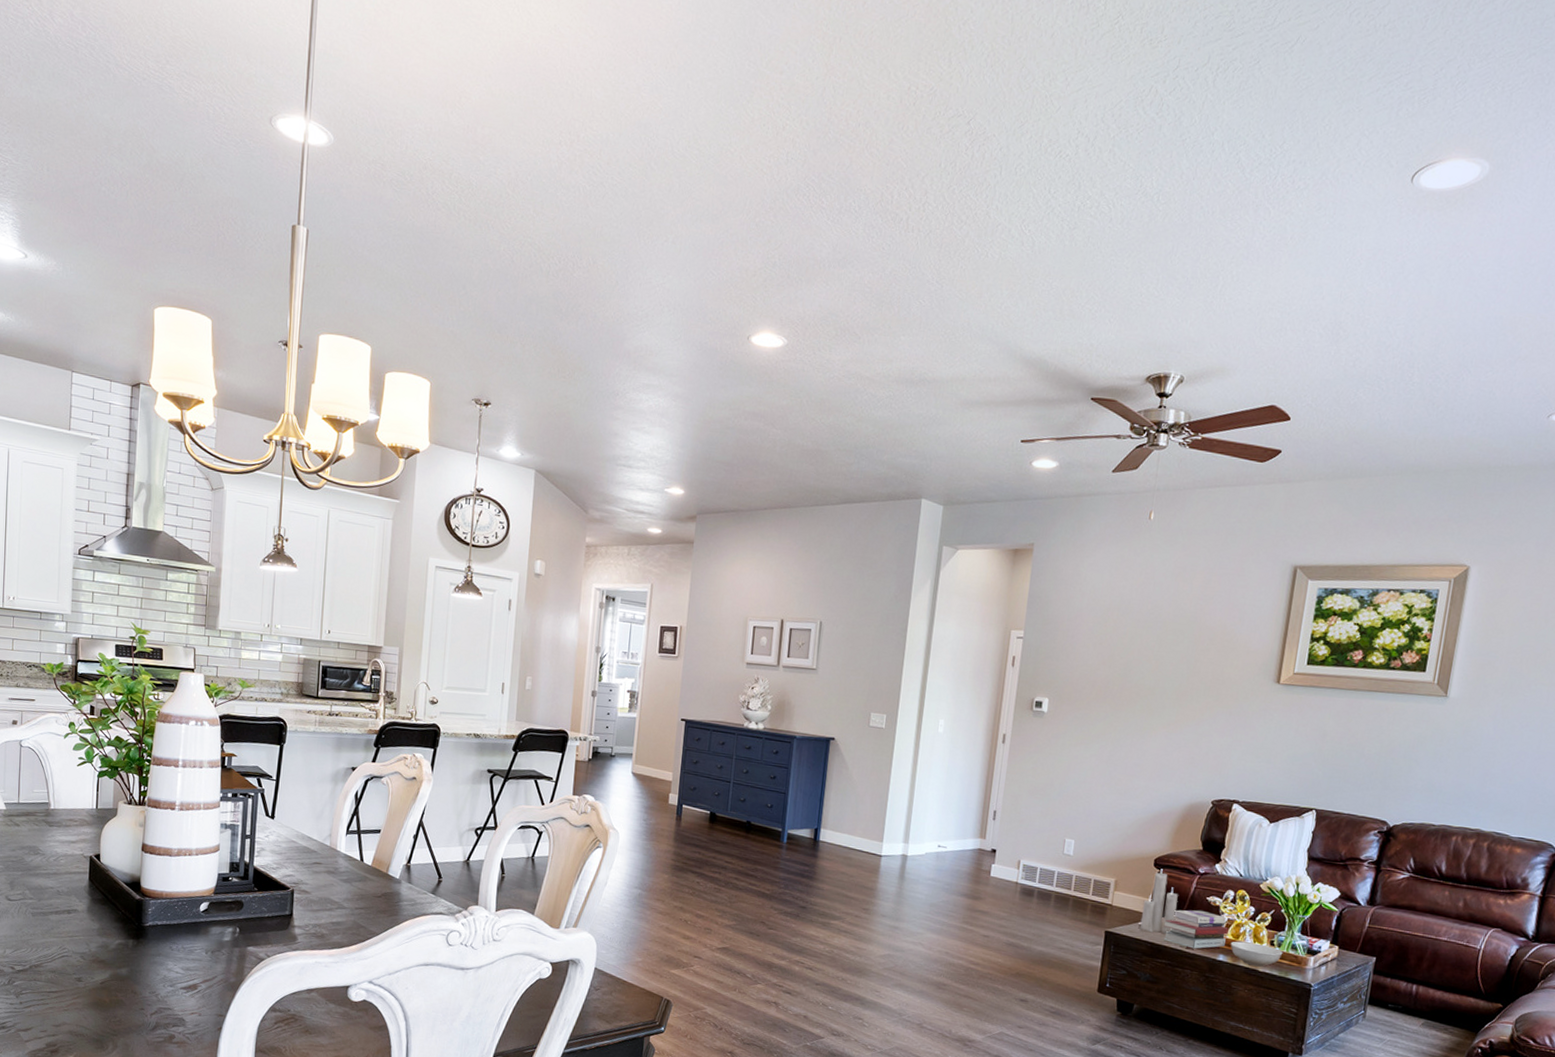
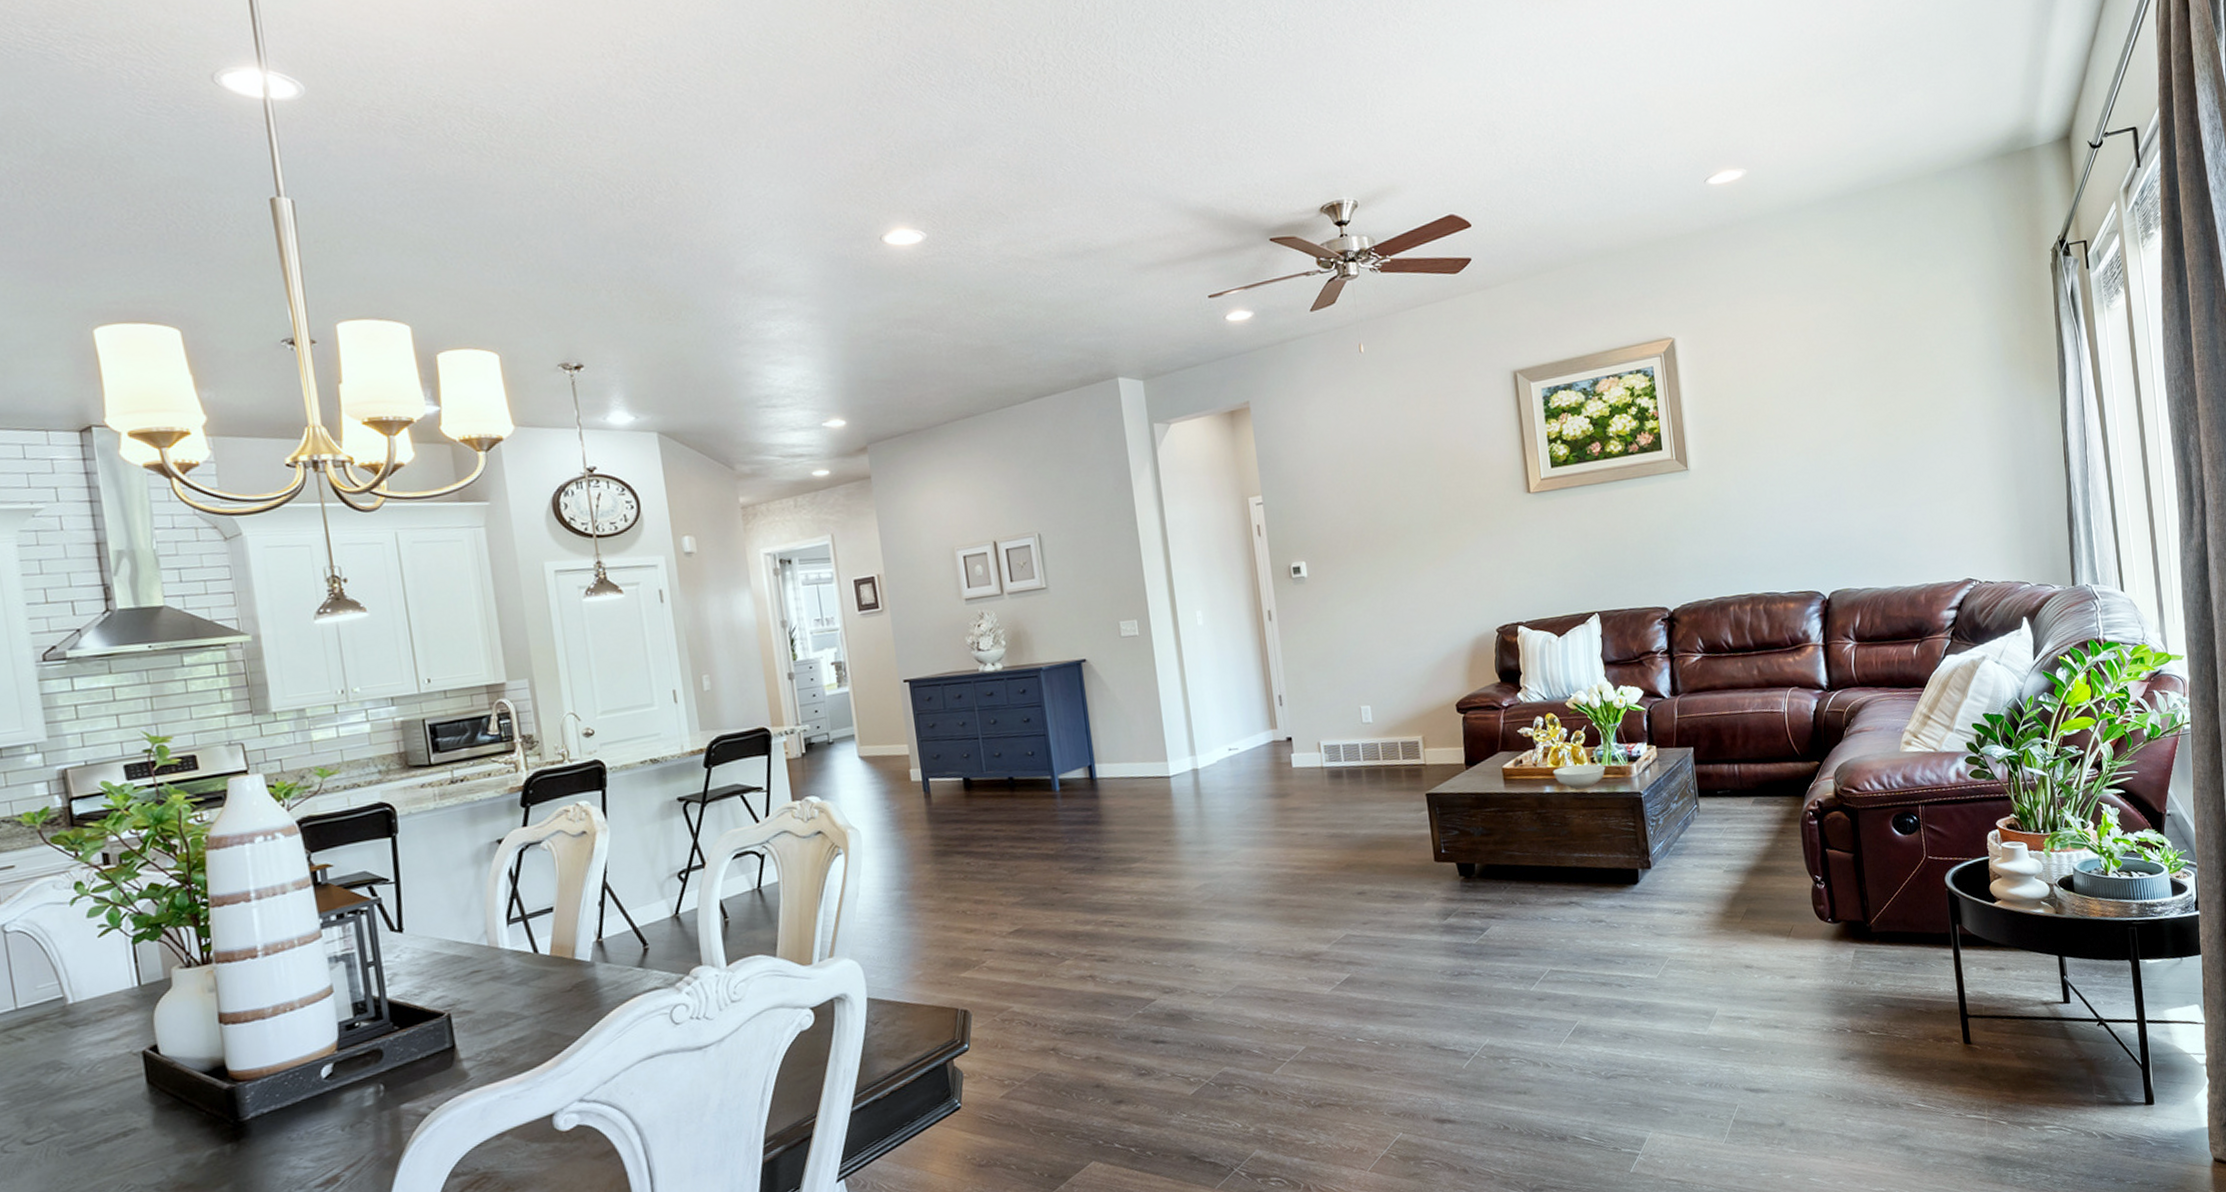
candle: present [1139,869,1178,936] -> none [1456,712,1493,785]
books: present [1164,910,1229,950] -> none [1482,745,1548,790]

